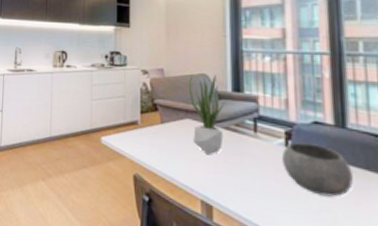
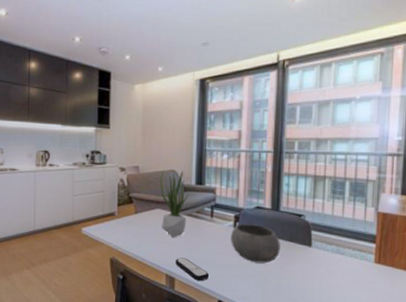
remote control: none [212,180,258,213] -> present [175,257,210,281]

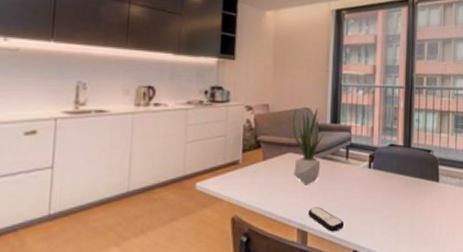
bowl: present [231,223,280,264] -> none [366,163,412,205]

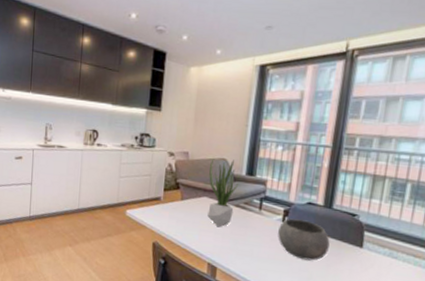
remote control: present [308,207,345,232] -> none [219,247,253,273]
bowl: none [366,163,412,205] -> present [278,218,330,261]

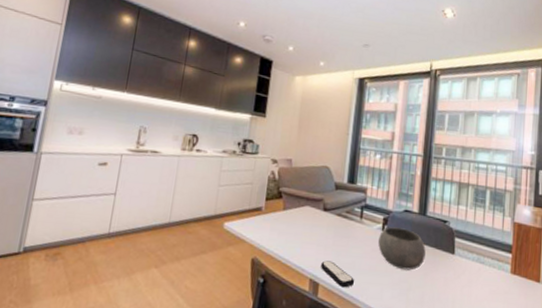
potted plant: present [207,159,239,228] -> none [310,166,341,239]
remote control: none [219,247,253,273] -> present [321,260,355,288]

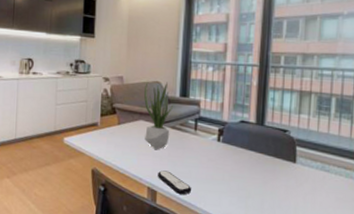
potted plant: none [310,166,341,239] -> present [144,82,174,150]
bowl: present [378,227,426,271] -> none [214,137,265,179]

